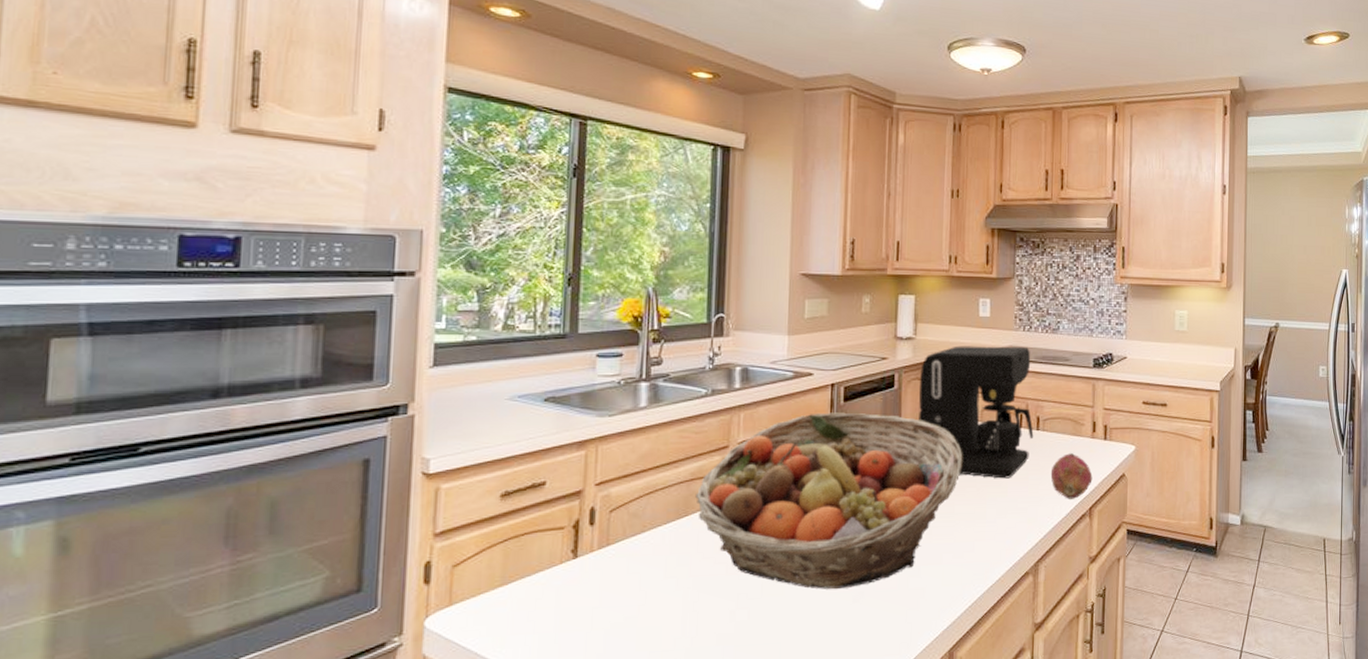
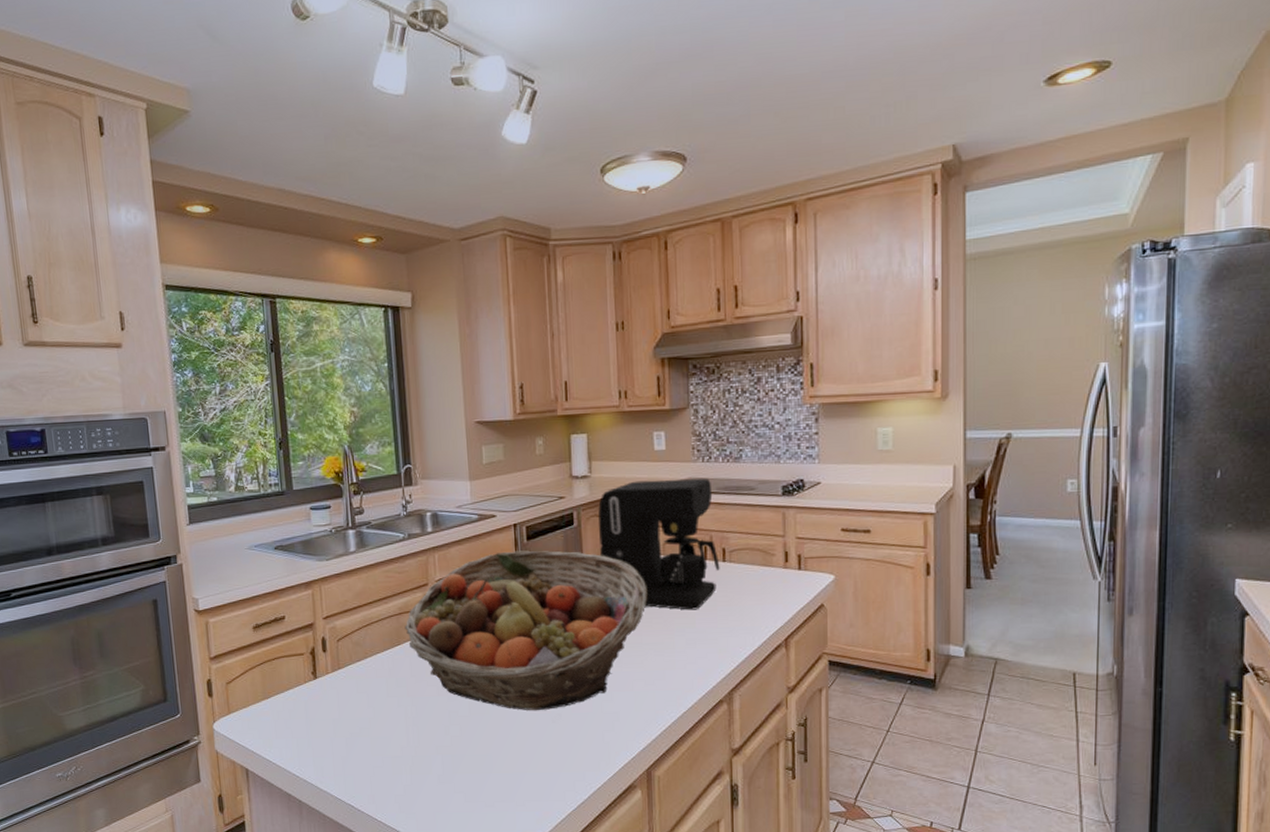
fruit: present [1050,453,1093,499] -> none [740,584,787,630]

